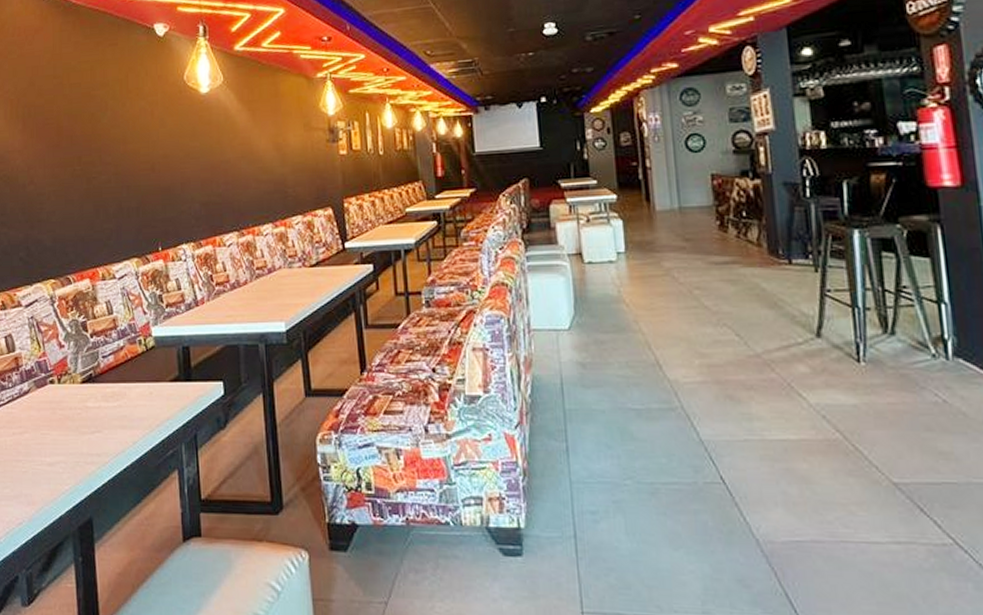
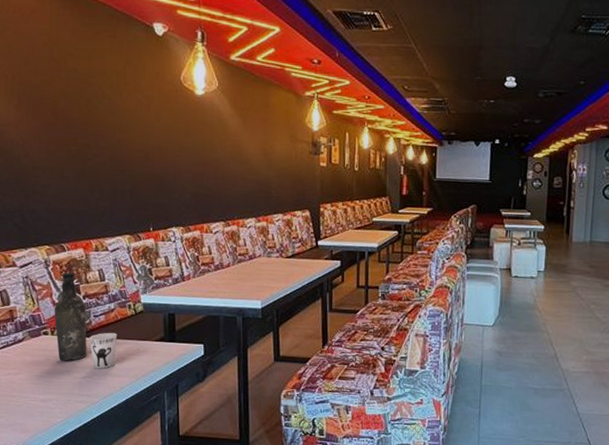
beer bottle: none [60,307,96,414] -> present [54,272,87,361]
cup: none [98,375,128,421] -> present [89,332,117,369]

